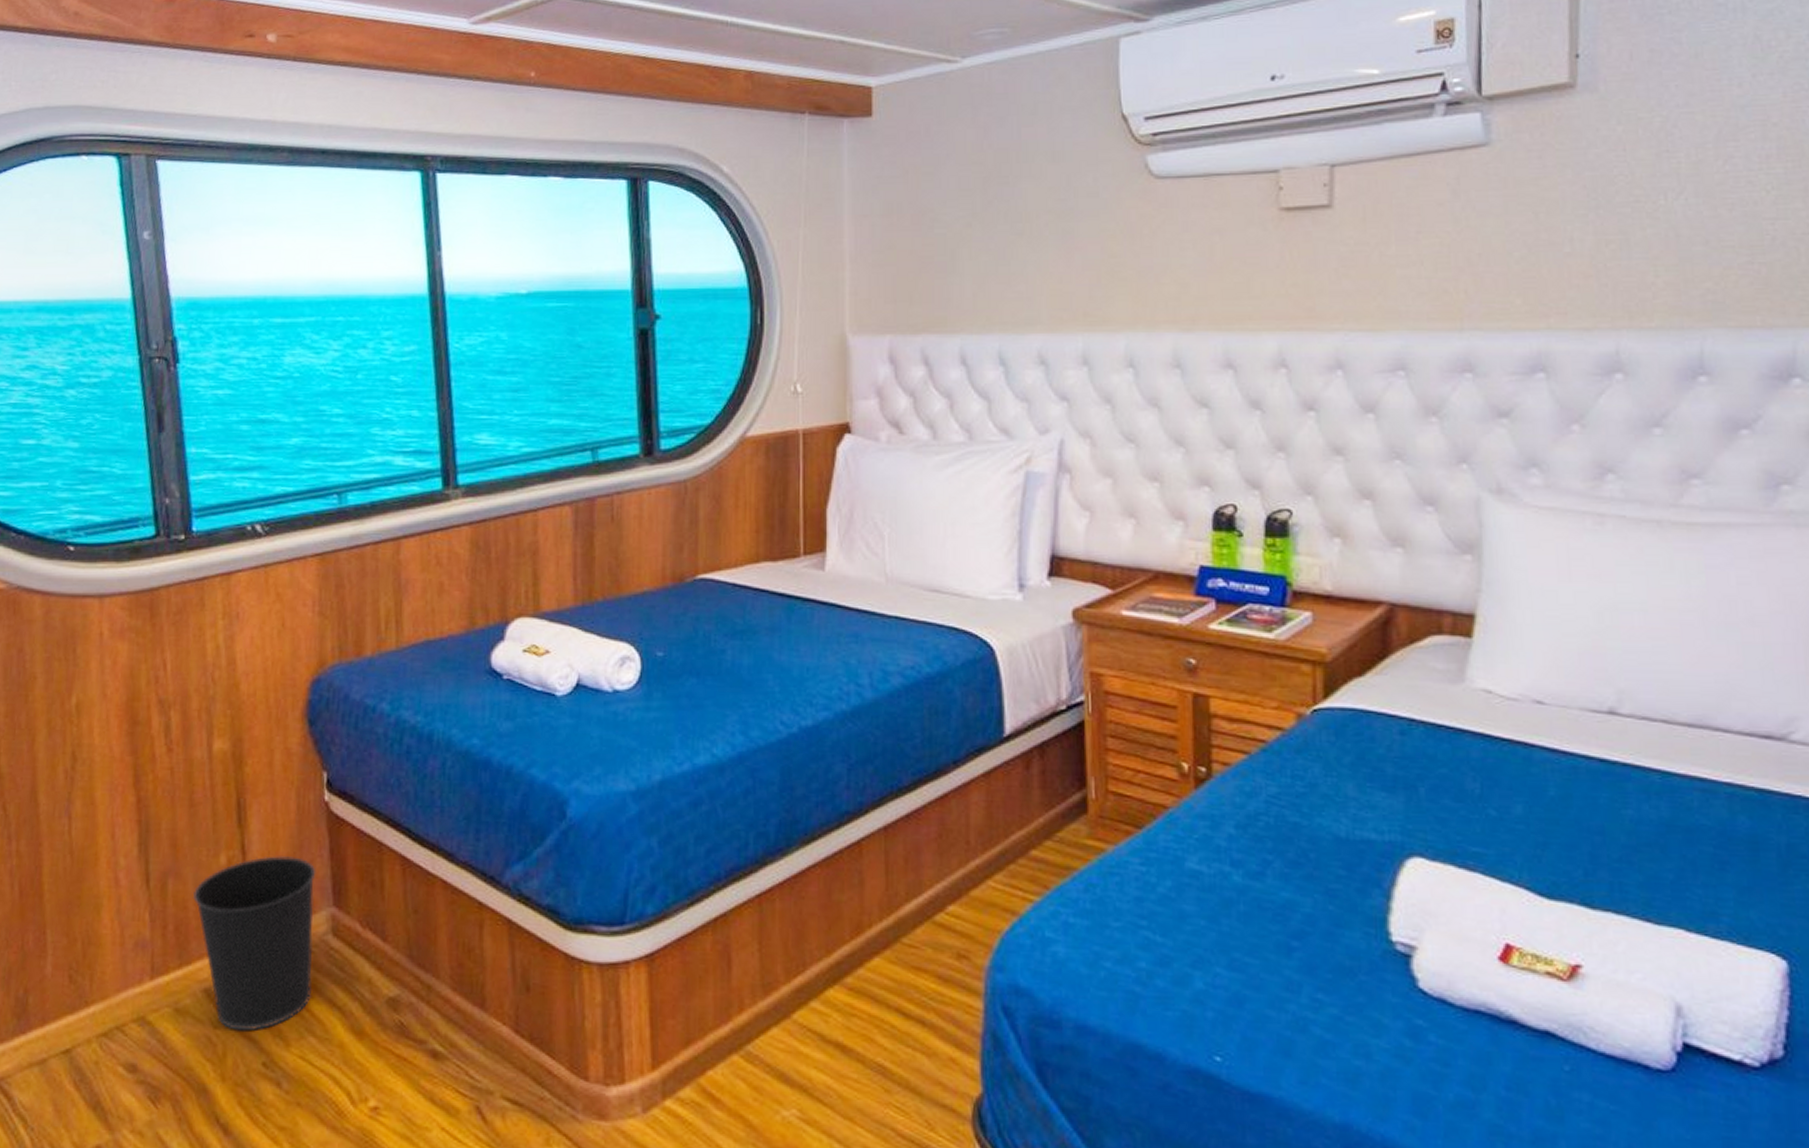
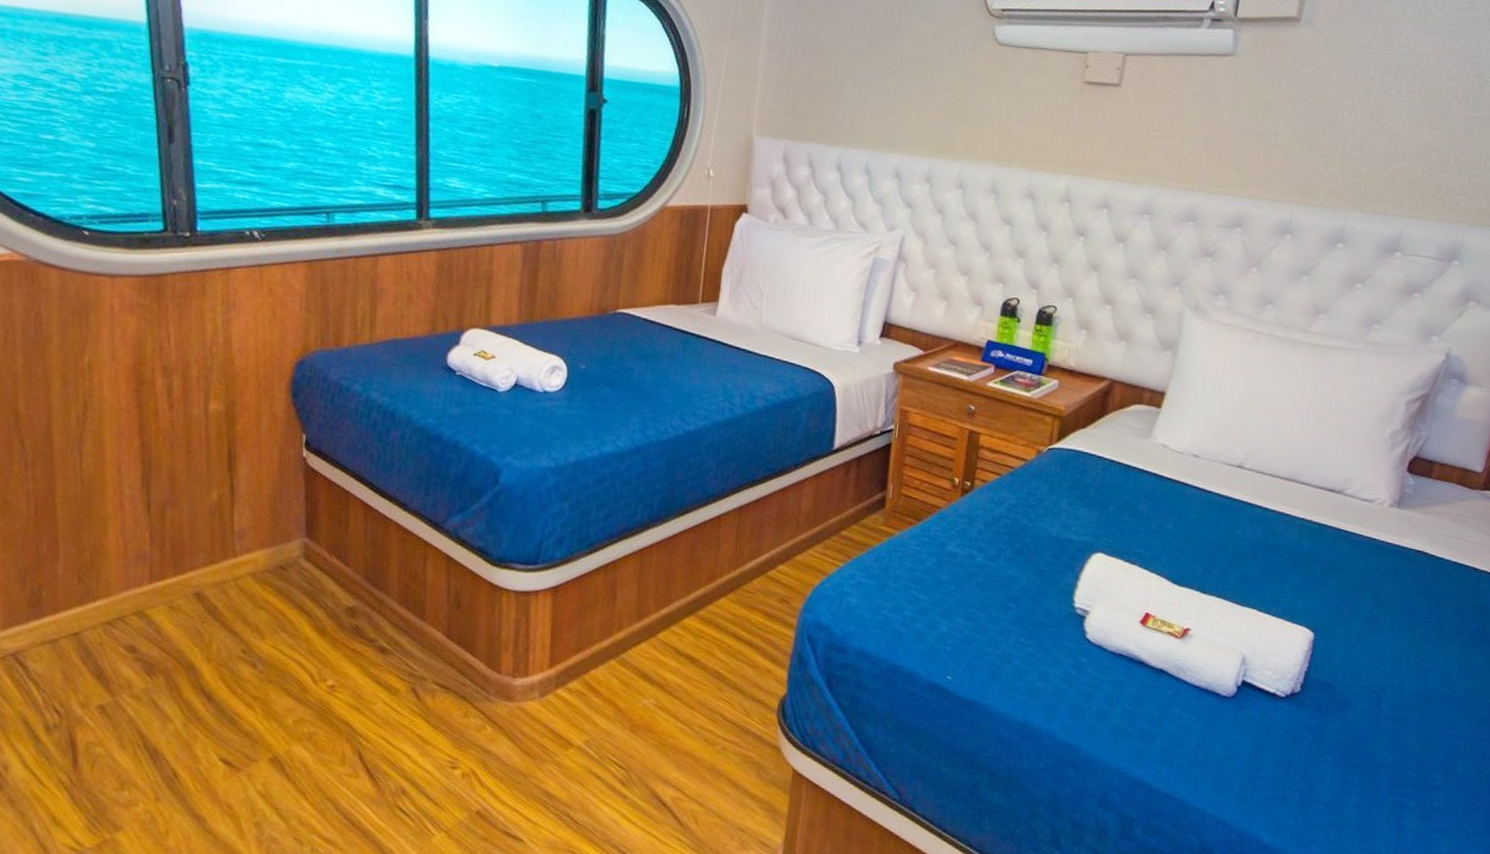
wastebasket: present [193,856,316,1031] -> none [188,496,293,626]

